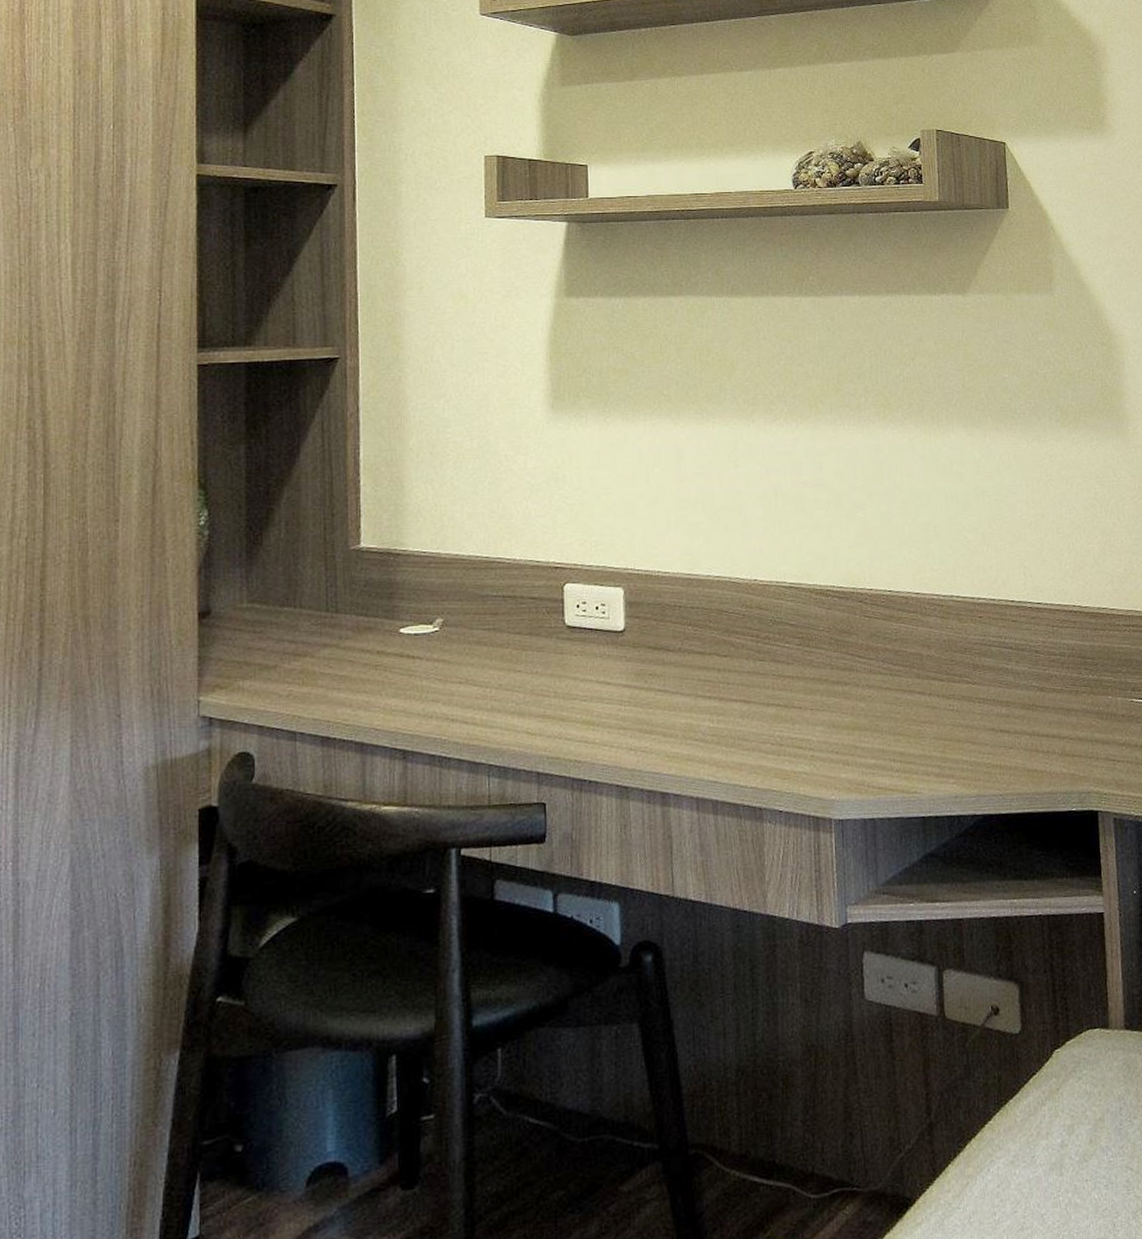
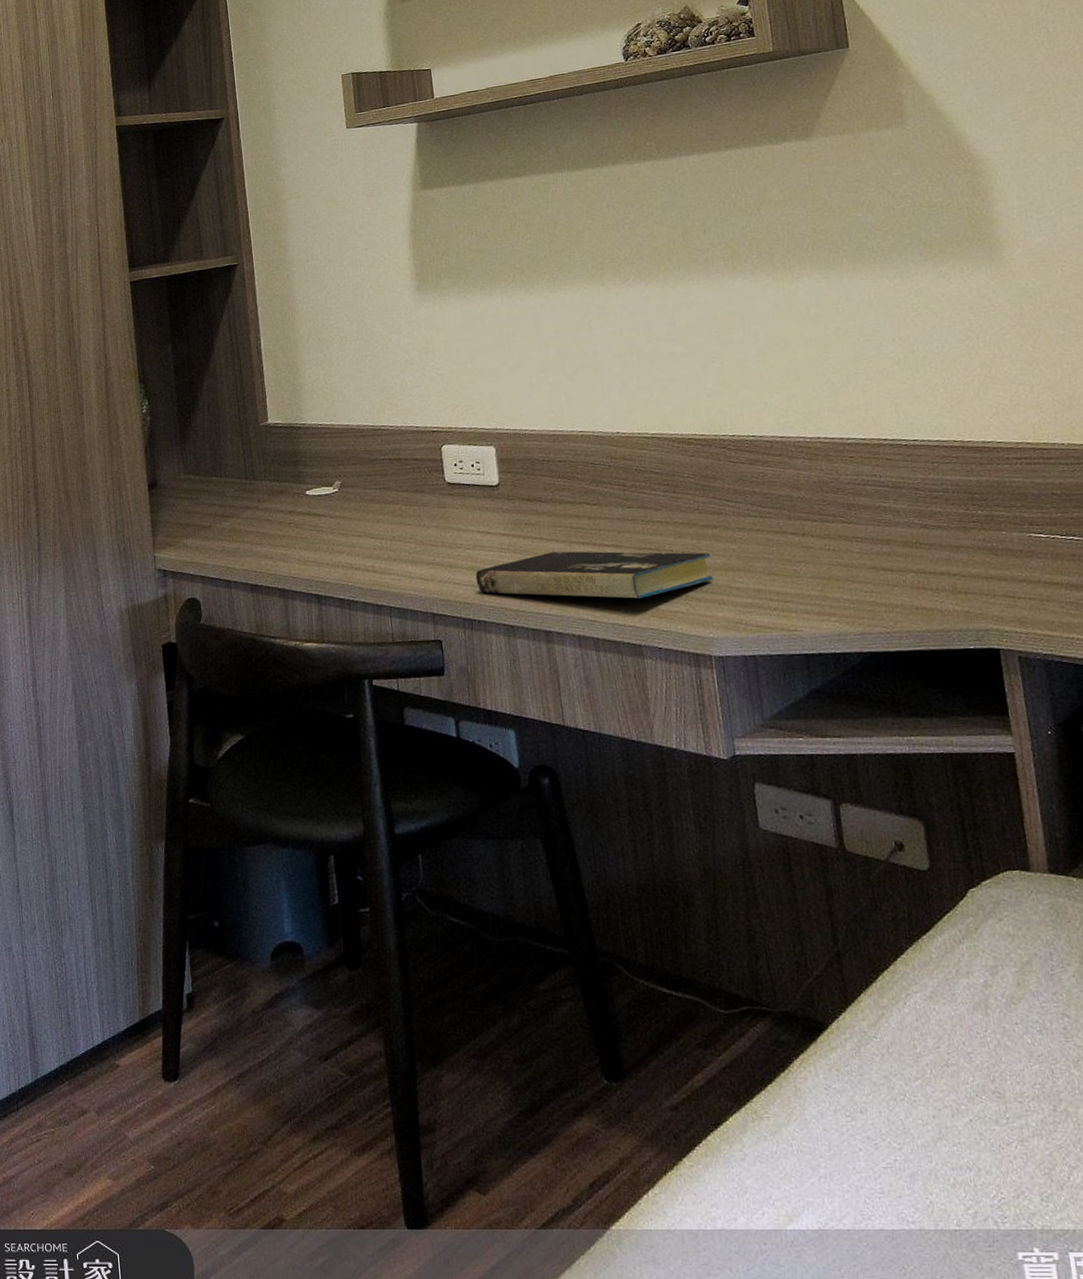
book: none [590,705,840,758] -> present [475,551,713,599]

